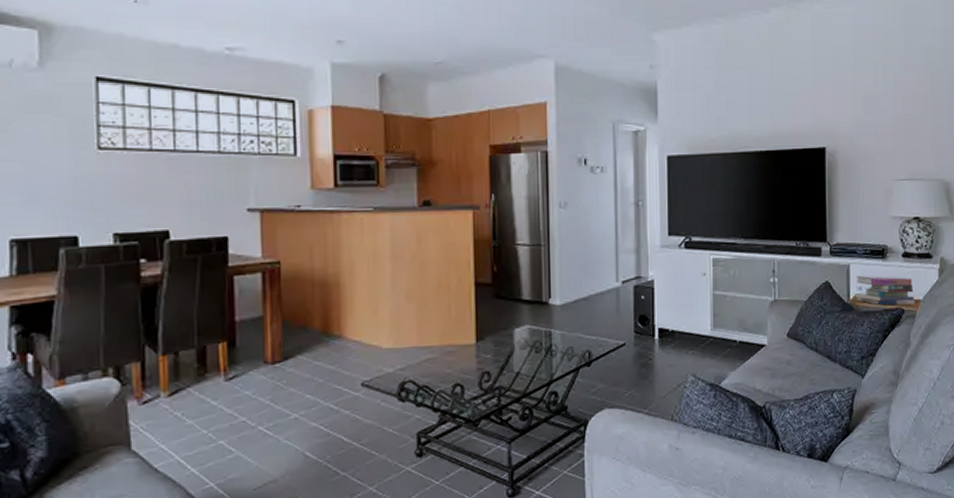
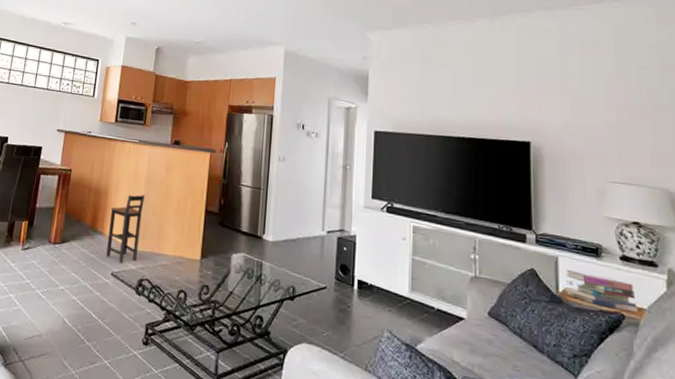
bar stool: none [347,278,393,369] -> present [106,195,145,264]

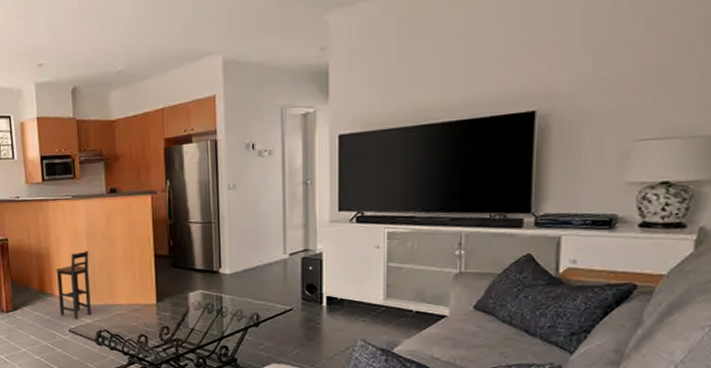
books: present [564,269,638,313] -> none [565,247,654,281]

